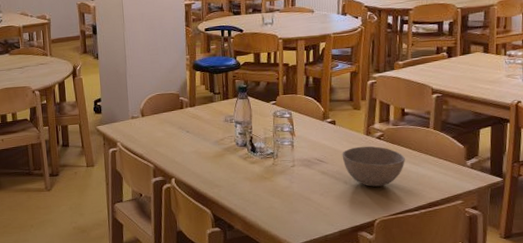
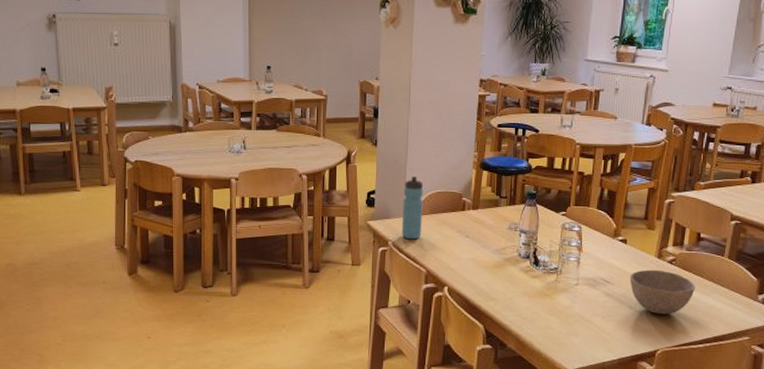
water bottle: none [126,83,146,139] -> present [401,177,424,240]

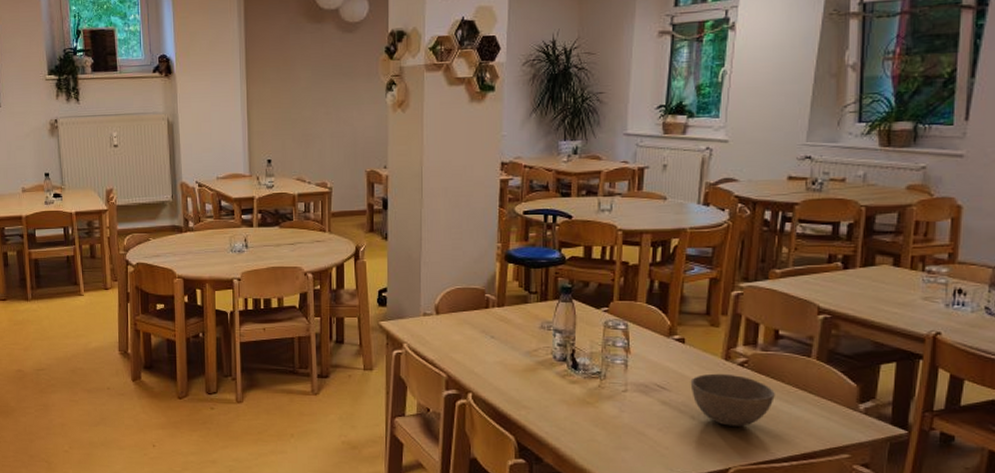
water bottle: present [401,177,424,240] -> none [417,272,441,341]

